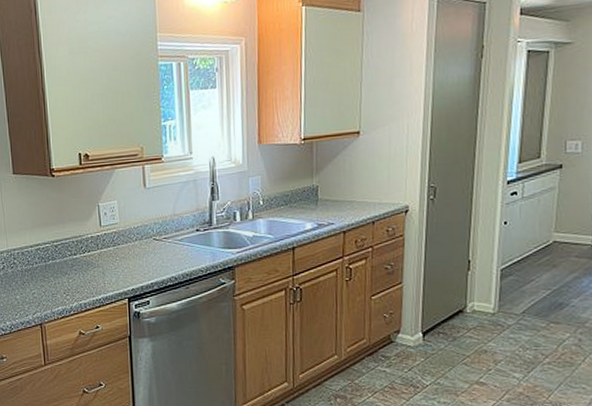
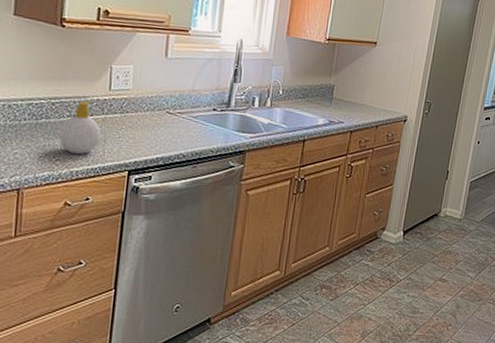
soap bottle: none [65,239,100,288] -> present [58,101,102,154]

